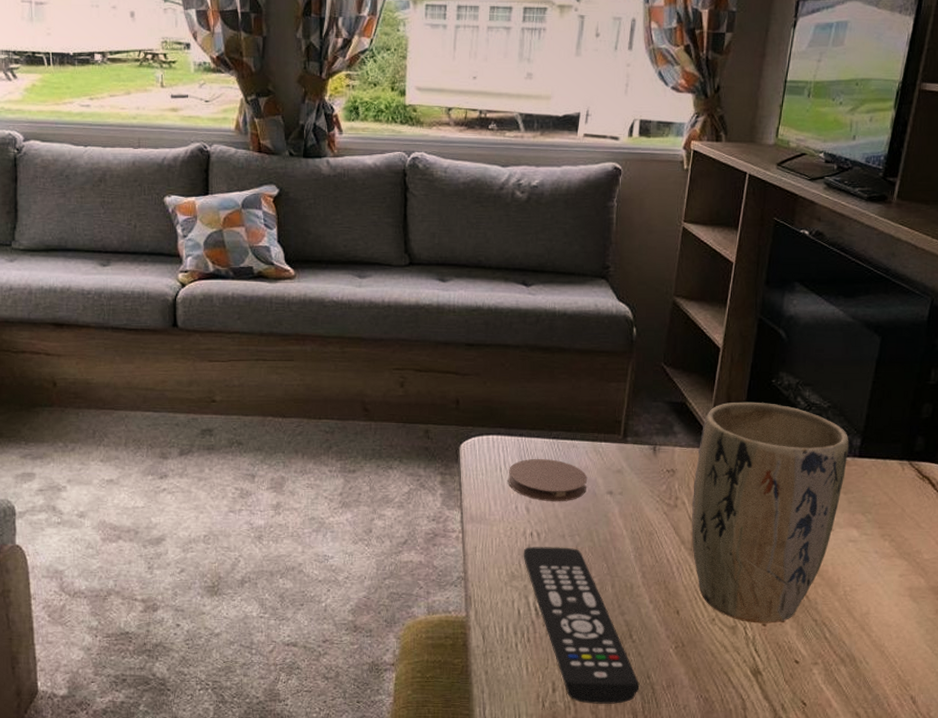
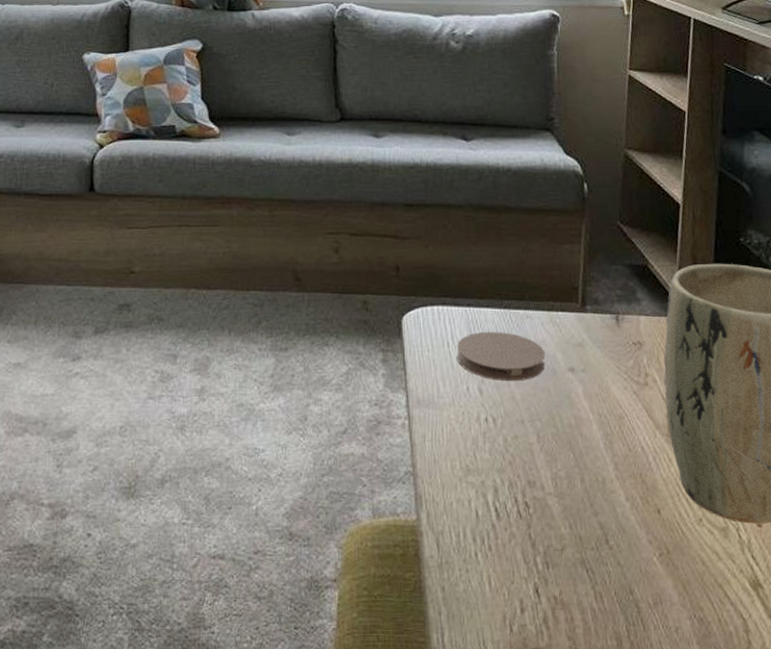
remote control: present [523,547,640,705] -> none [478,434,622,628]

